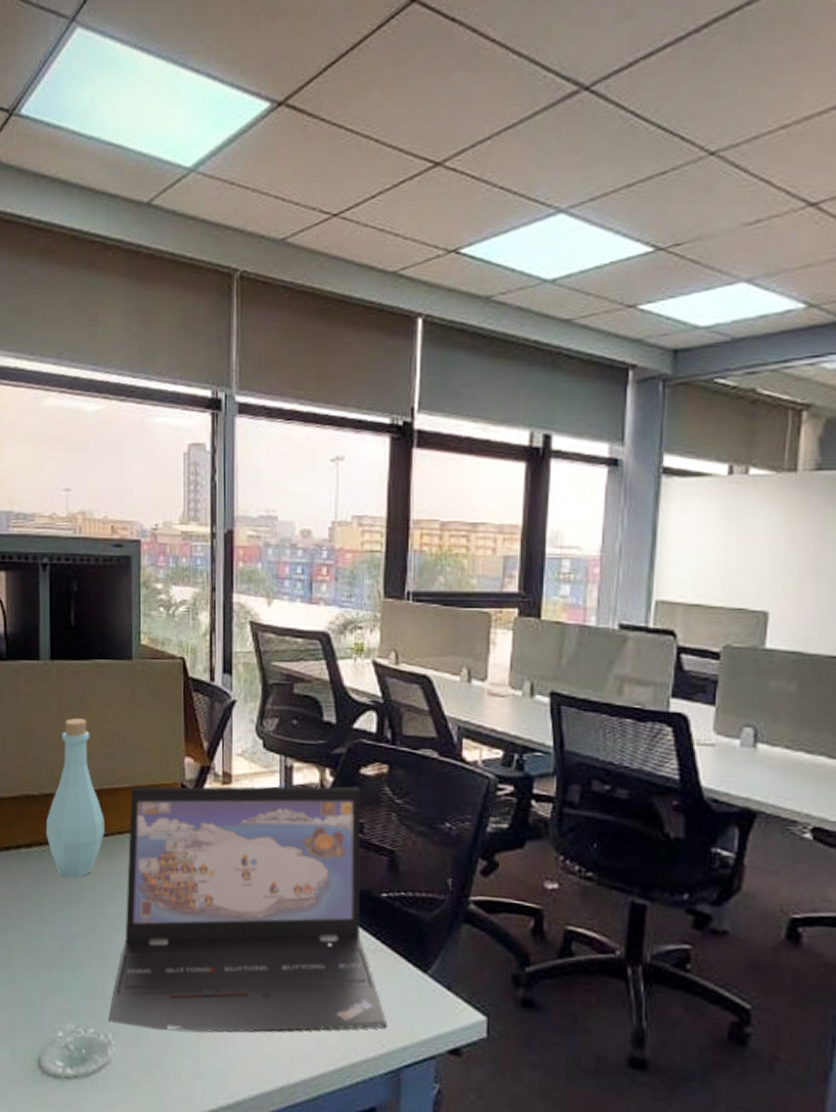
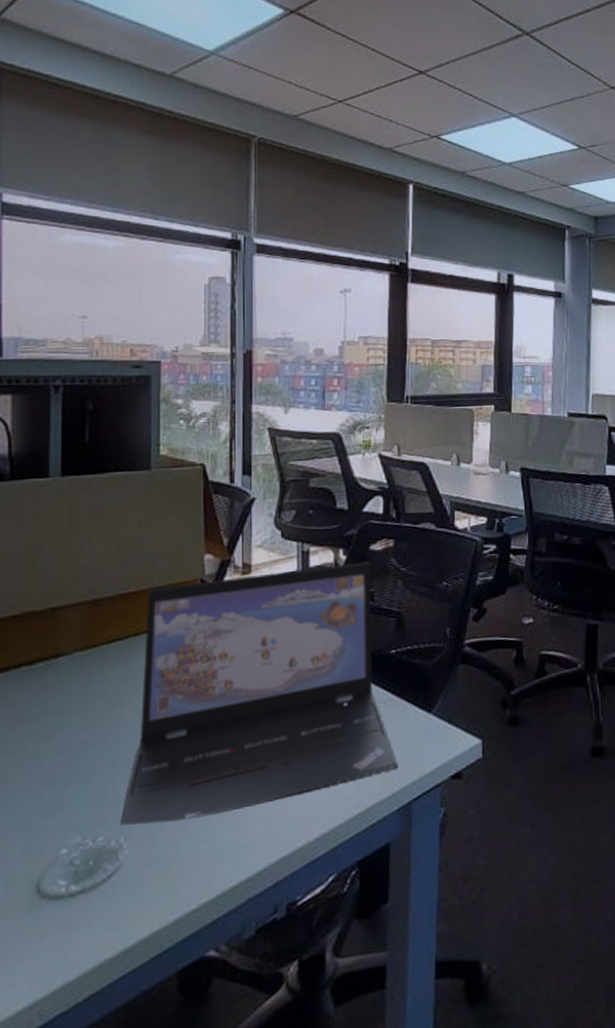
bottle: present [45,718,105,878] -> none [51,530,119,688]

